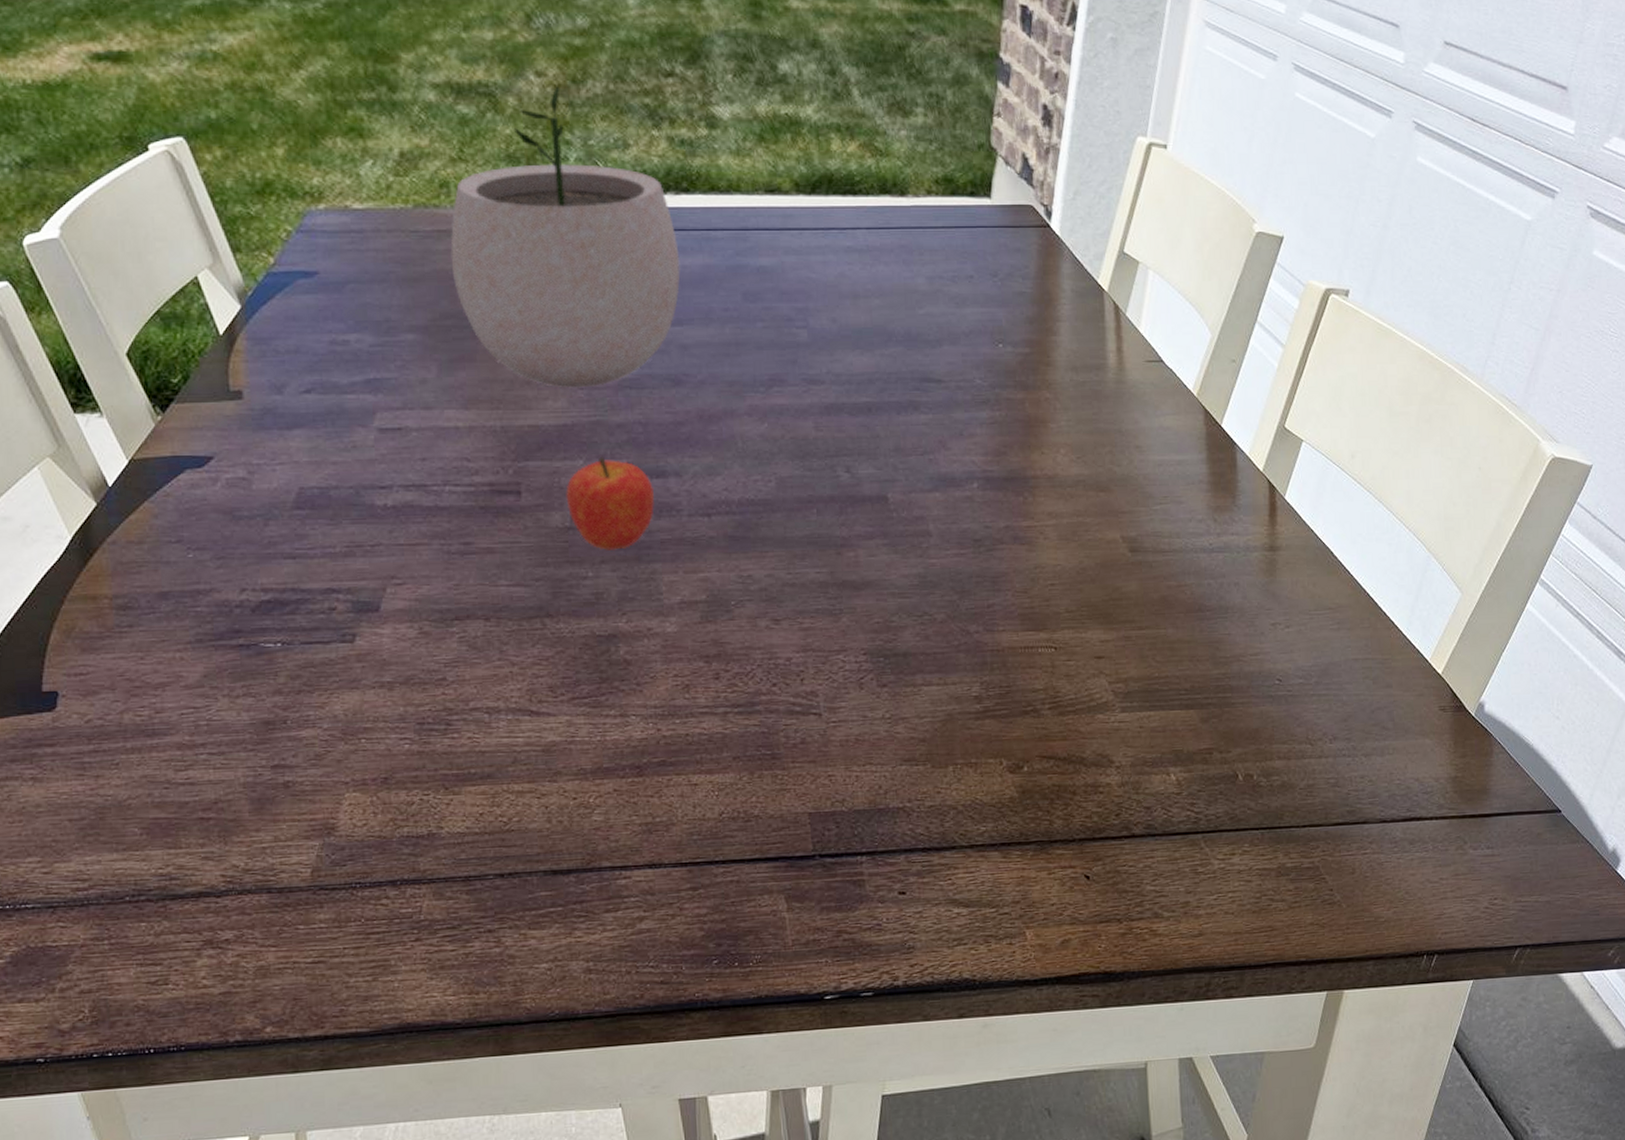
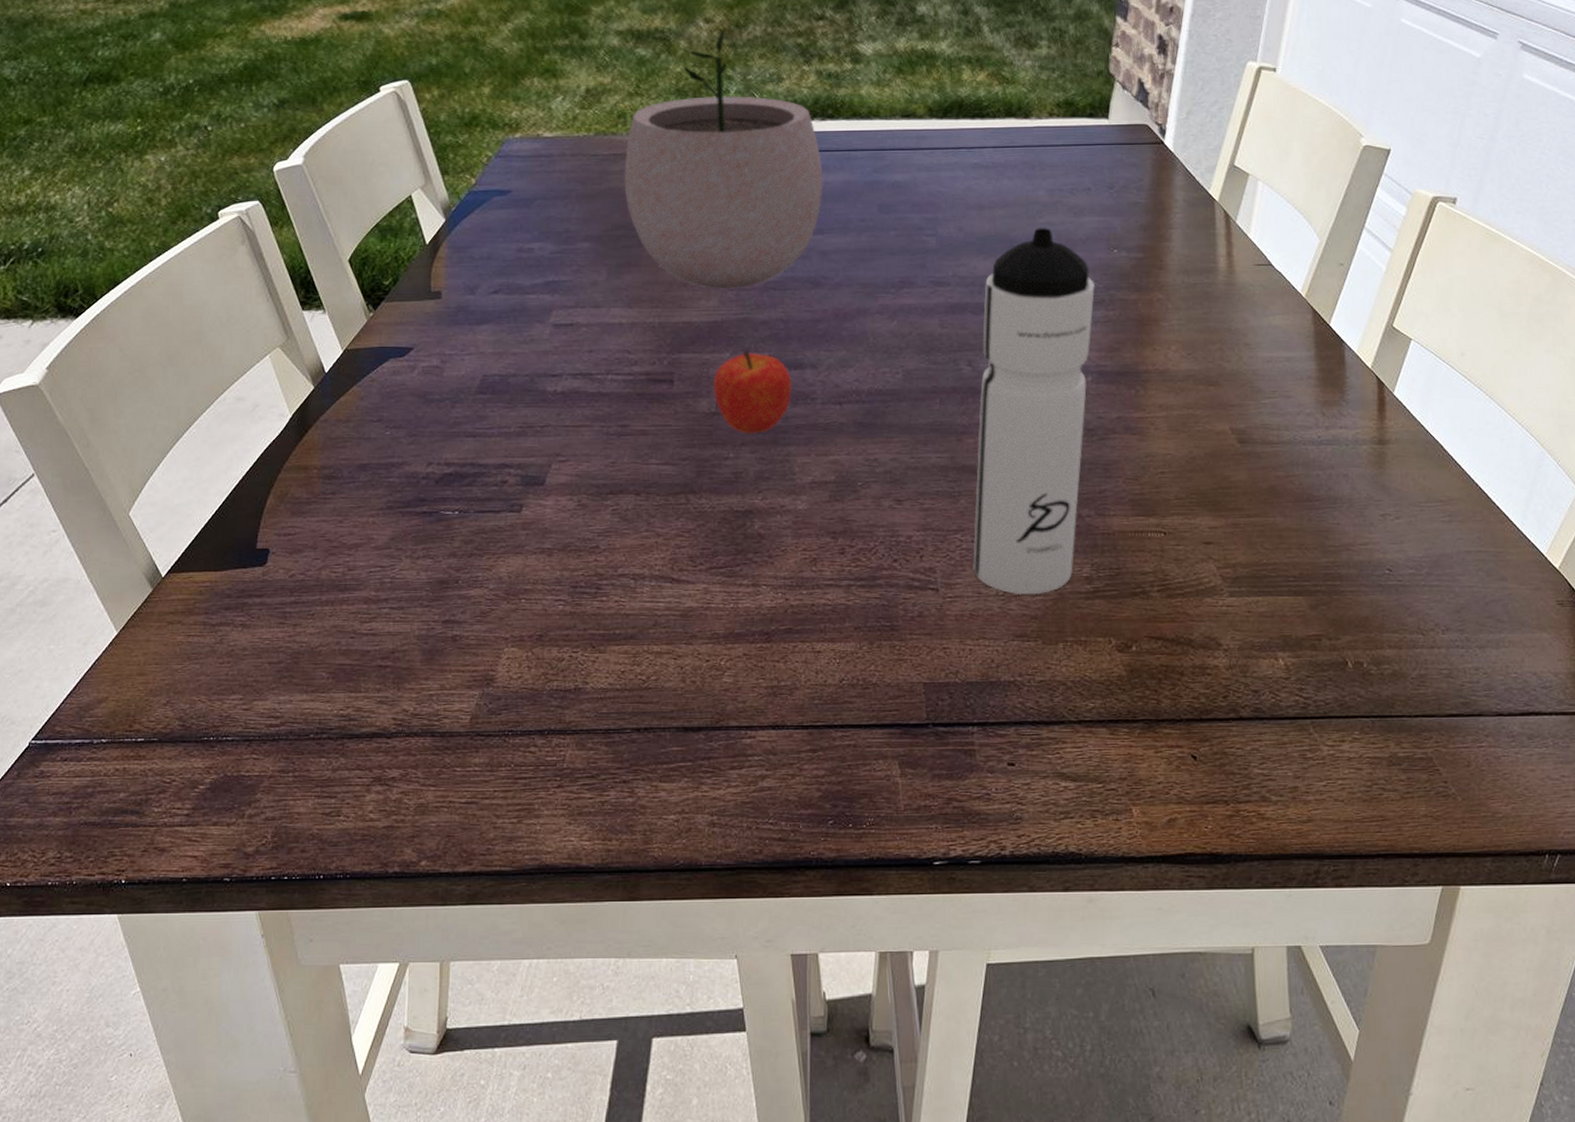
water bottle: none [857,320,979,718] -> present [973,228,1095,595]

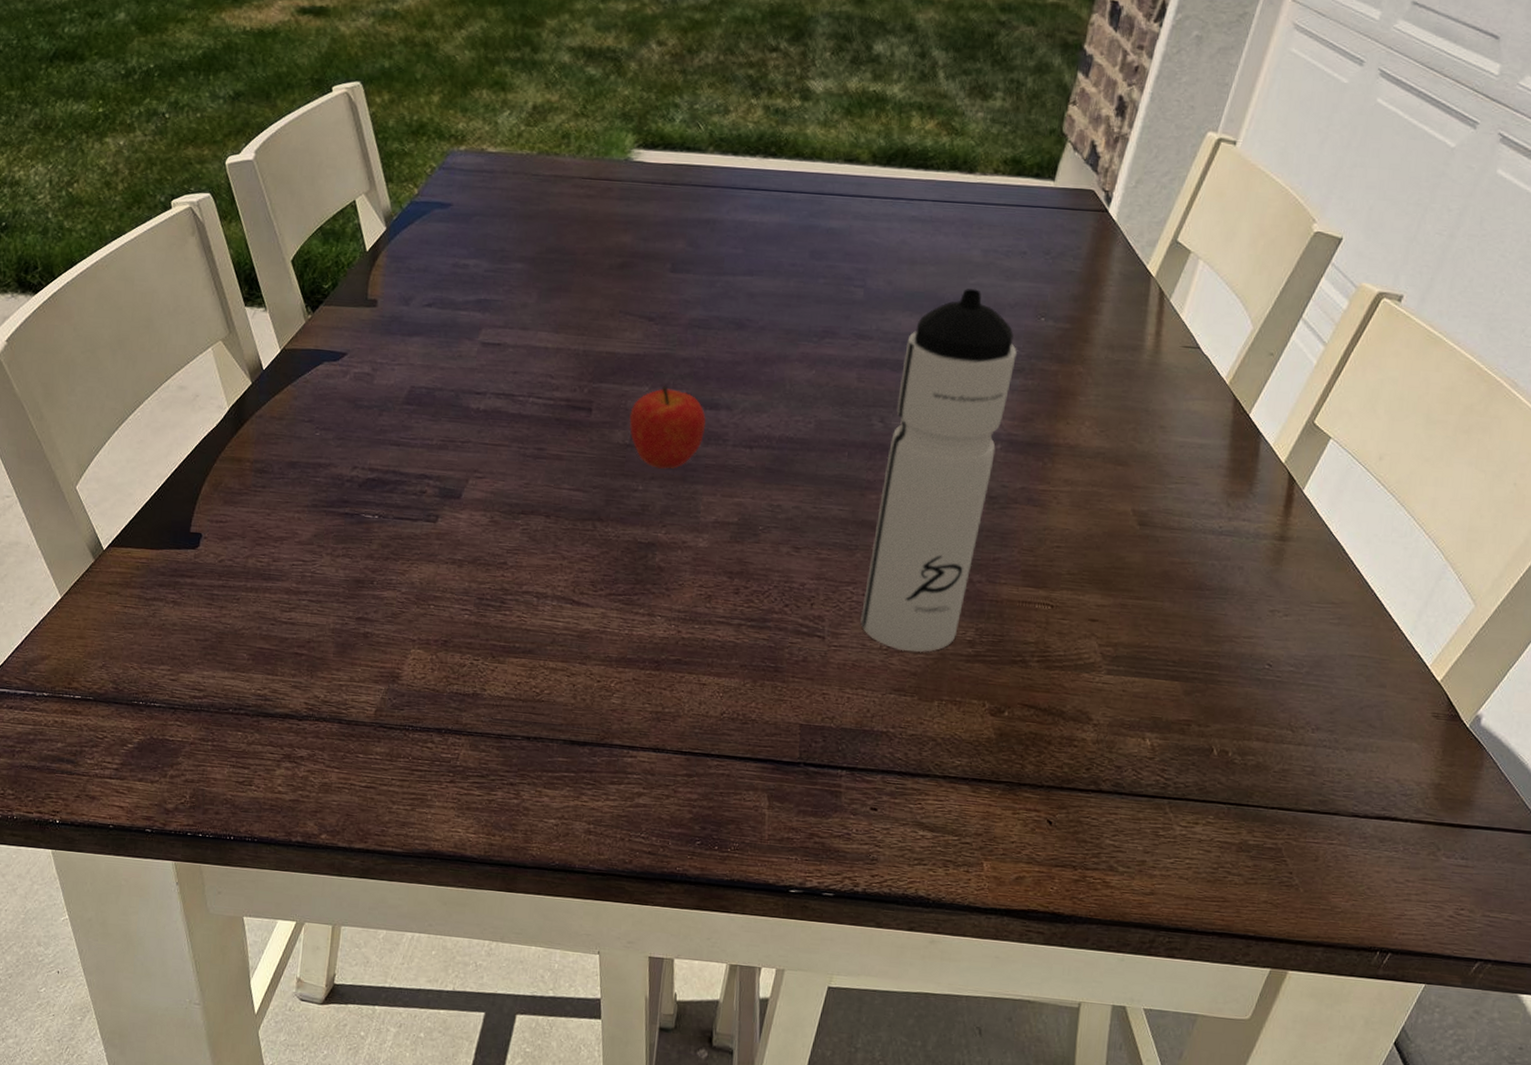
plant pot: present [624,30,823,290] -> none [562,55,760,324]

